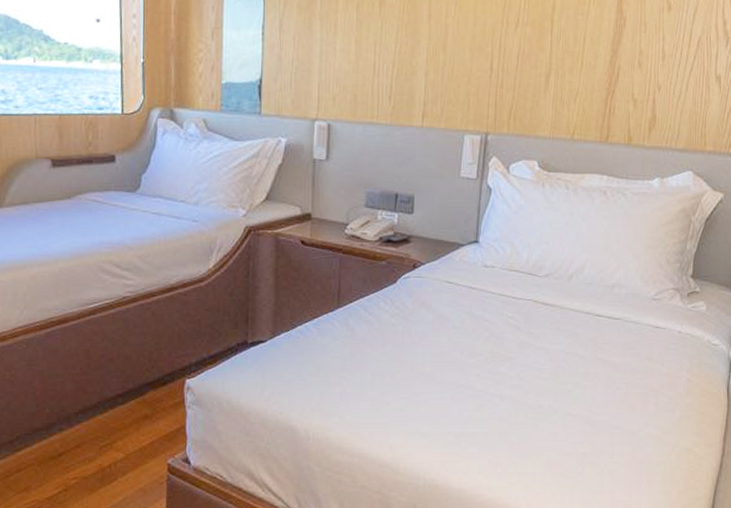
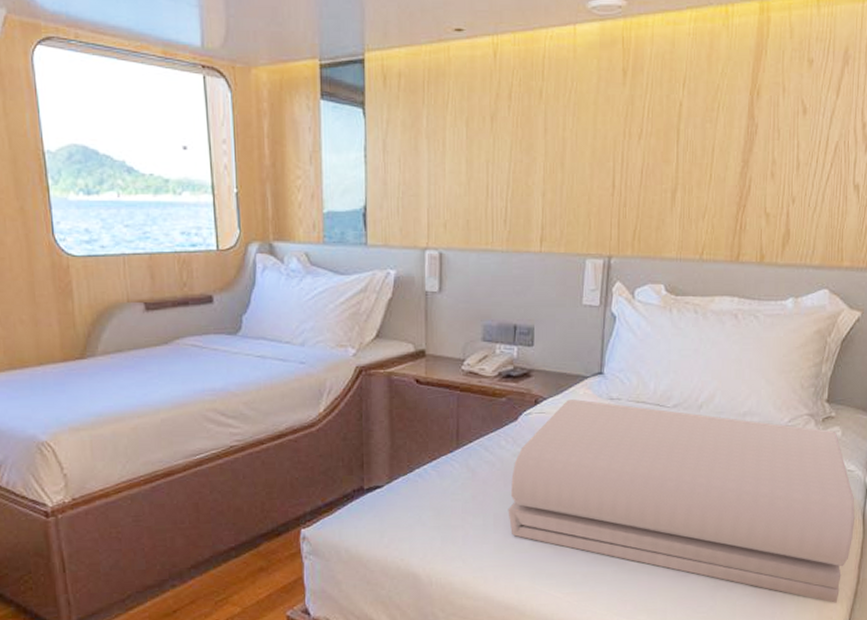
towel: none [384,265,720,474] -> present [508,399,856,603]

